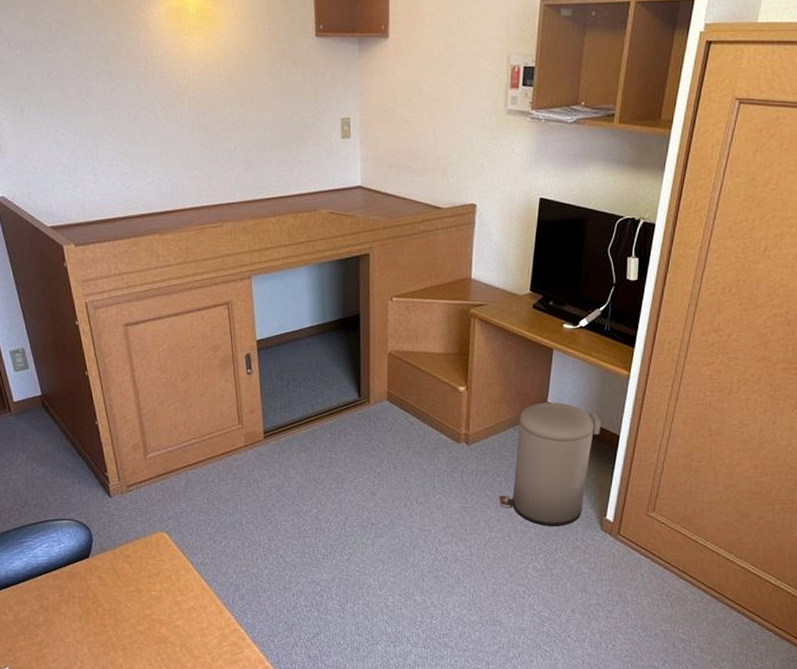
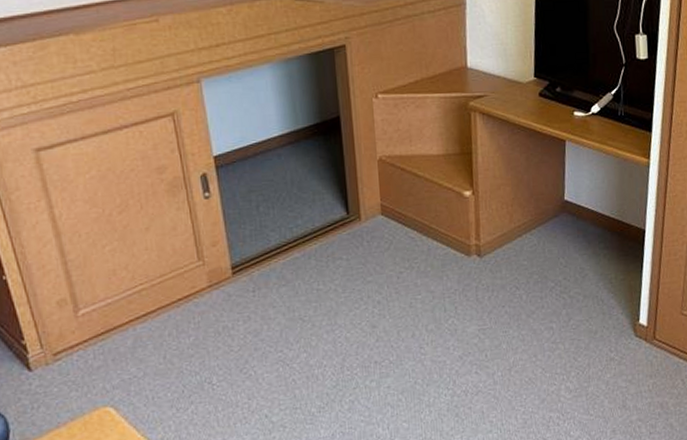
pedal bin: present [498,402,601,526] -> none [520,199,625,340]

